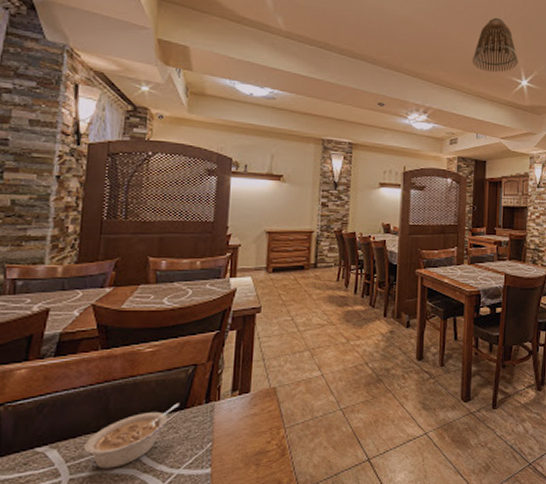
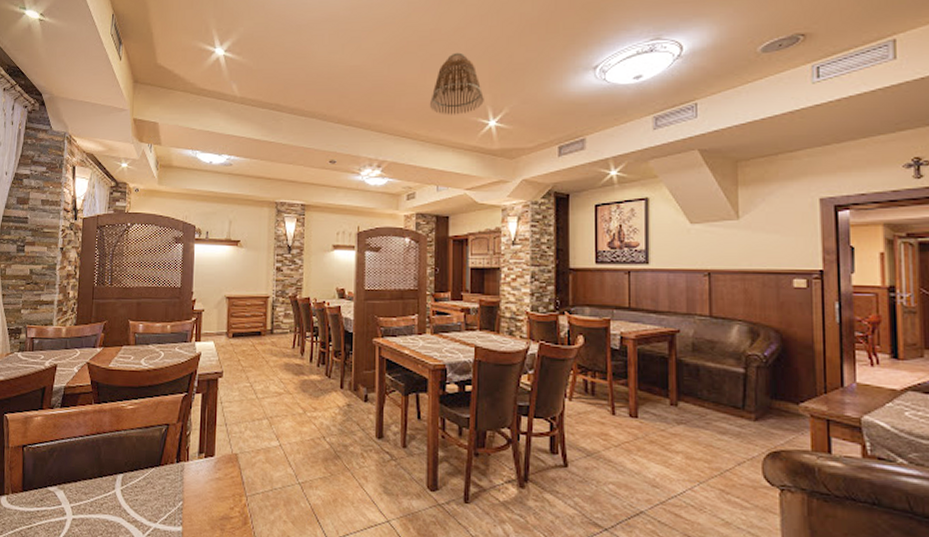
legume: present [83,403,180,469] -> none [82,459,156,514]

